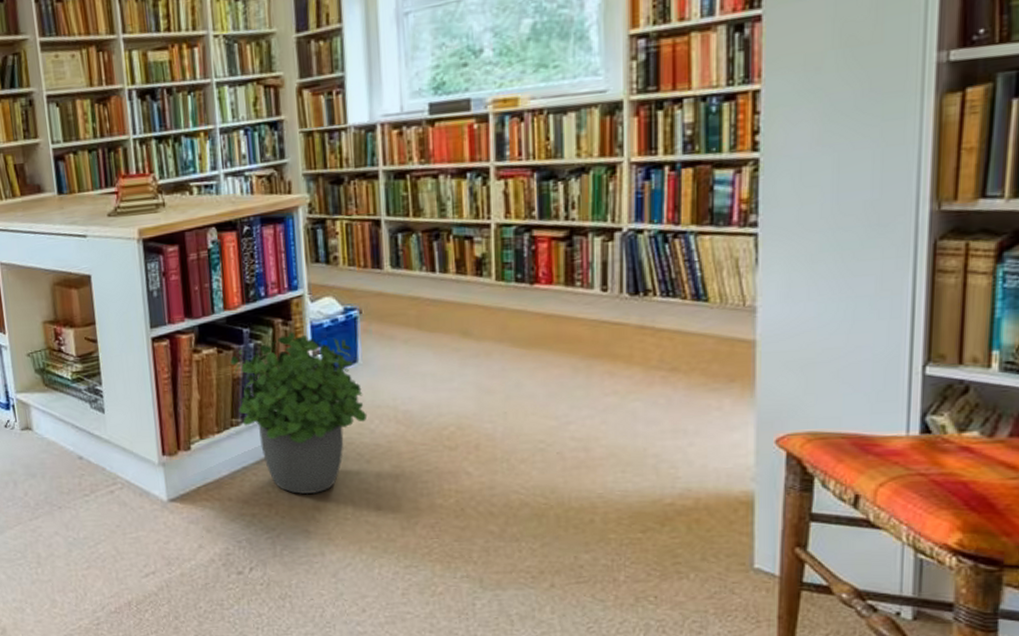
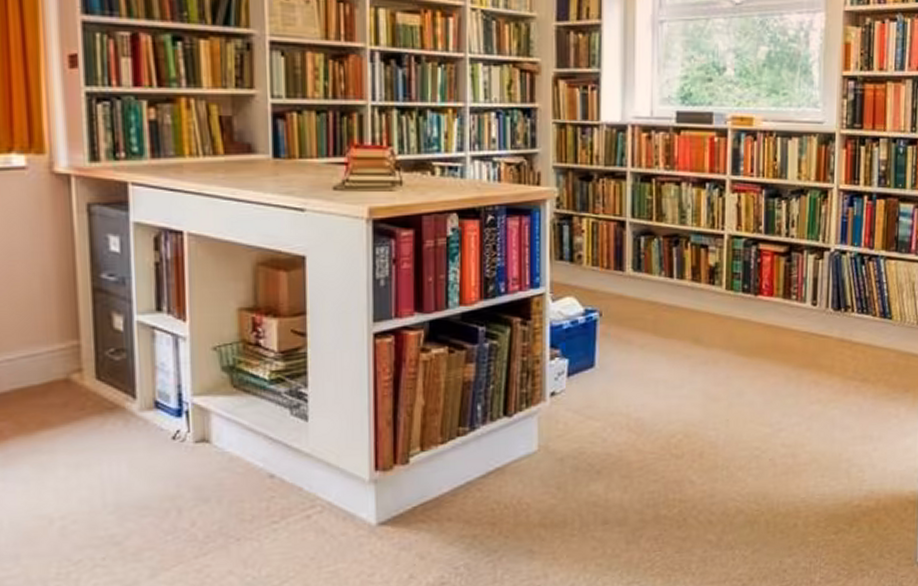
potted plant: present [230,331,368,495] -> none [462,332,601,511]

